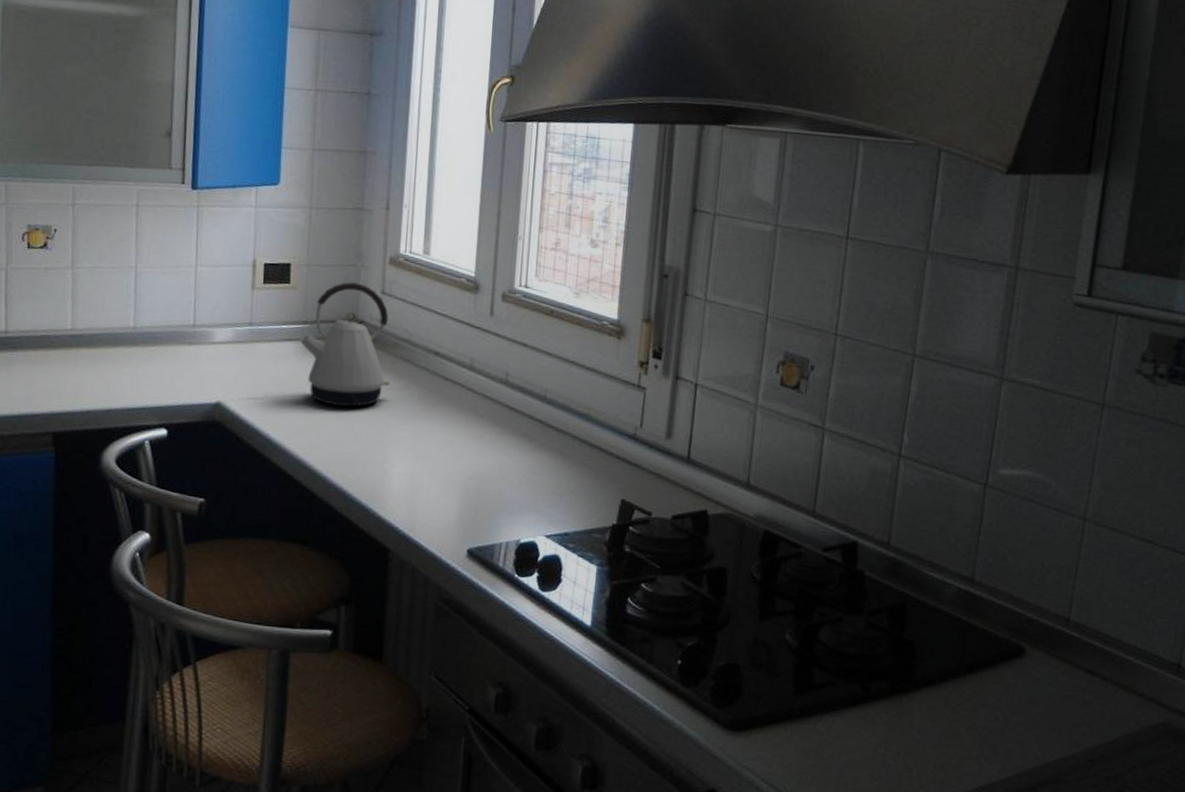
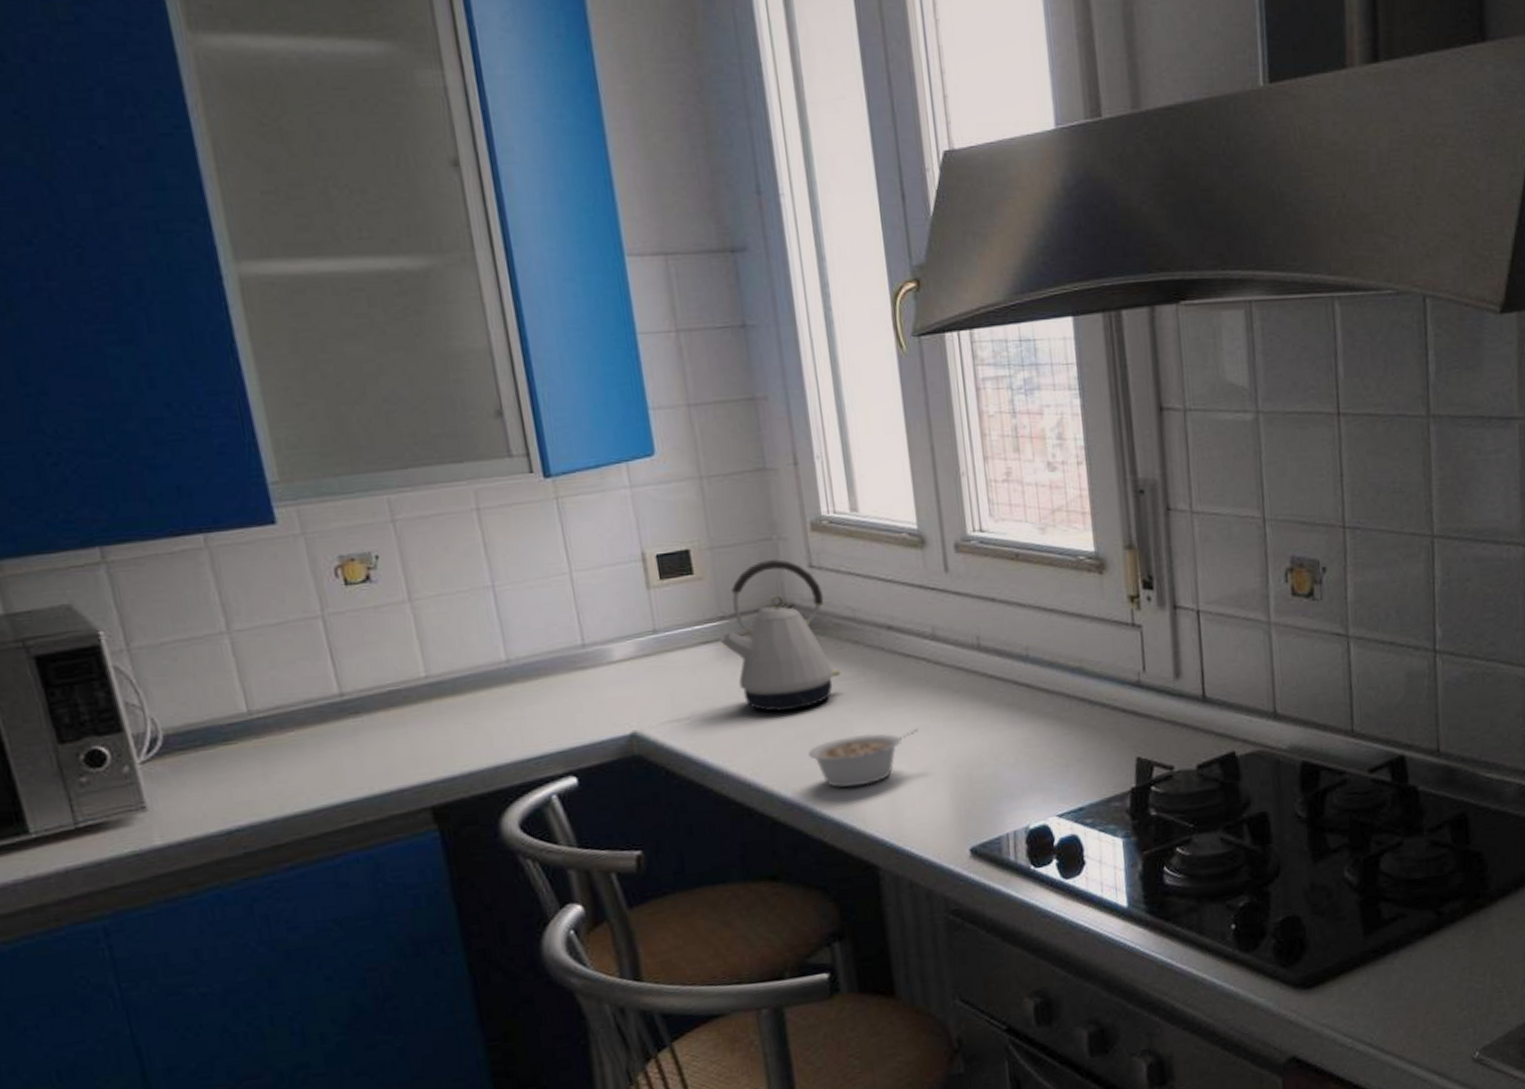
legume: none [351,436,444,480] -> present [808,729,919,788]

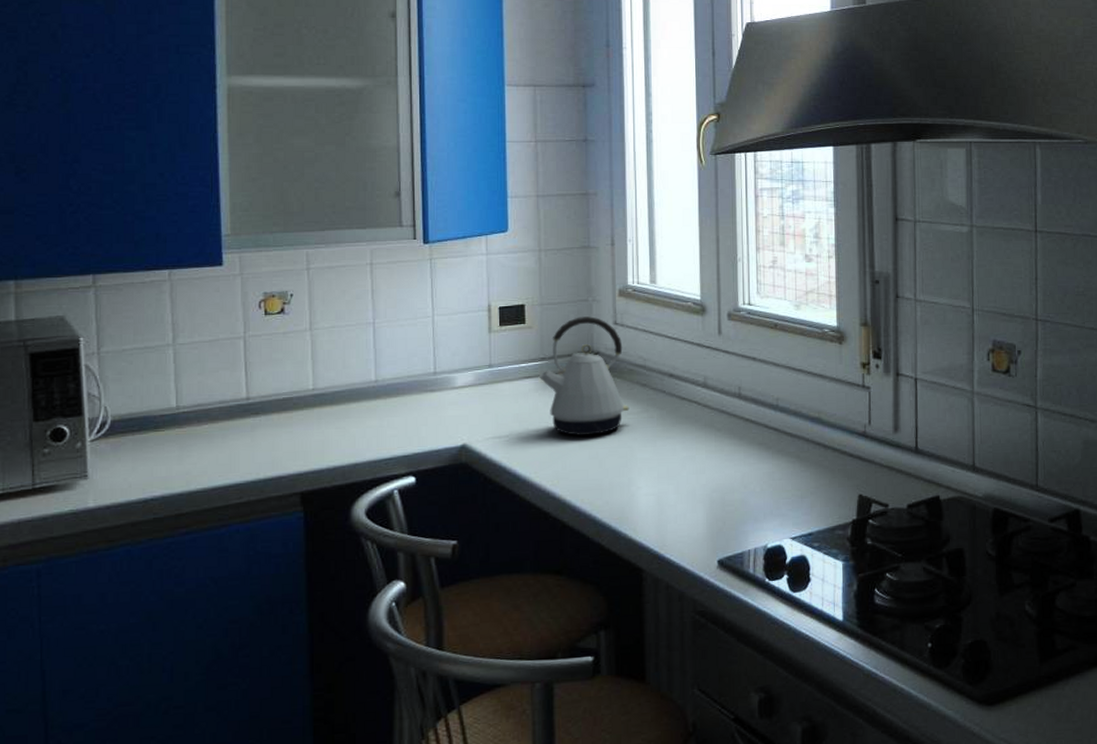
legume: present [808,729,919,788] -> none [597,458,686,502]

